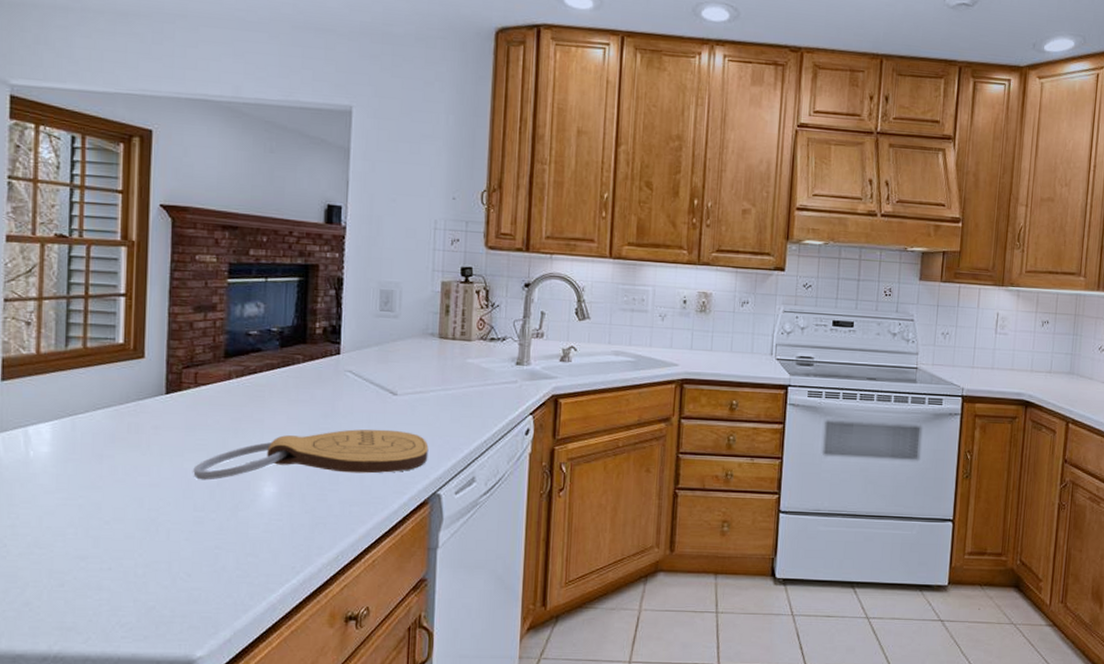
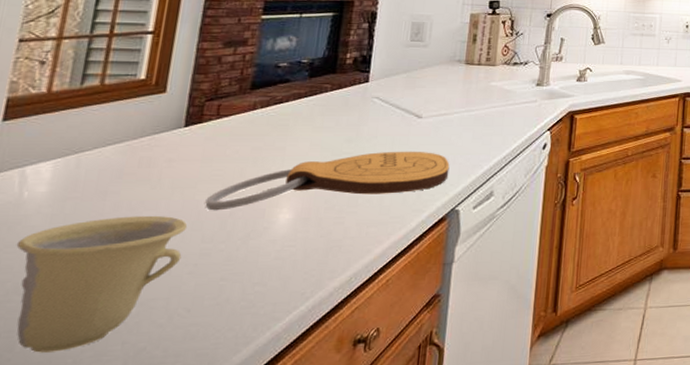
cup: none [30,480,180,603] -> present [16,215,188,353]

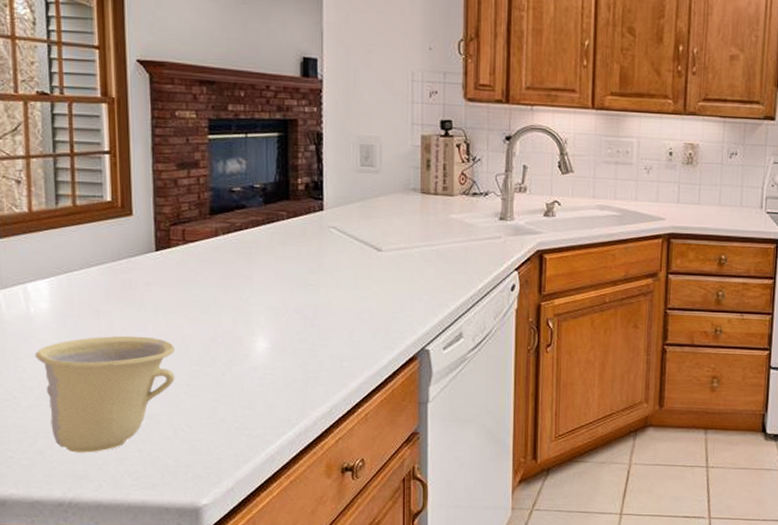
cutting board: present [205,151,450,211] -> none [187,285,415,336]

